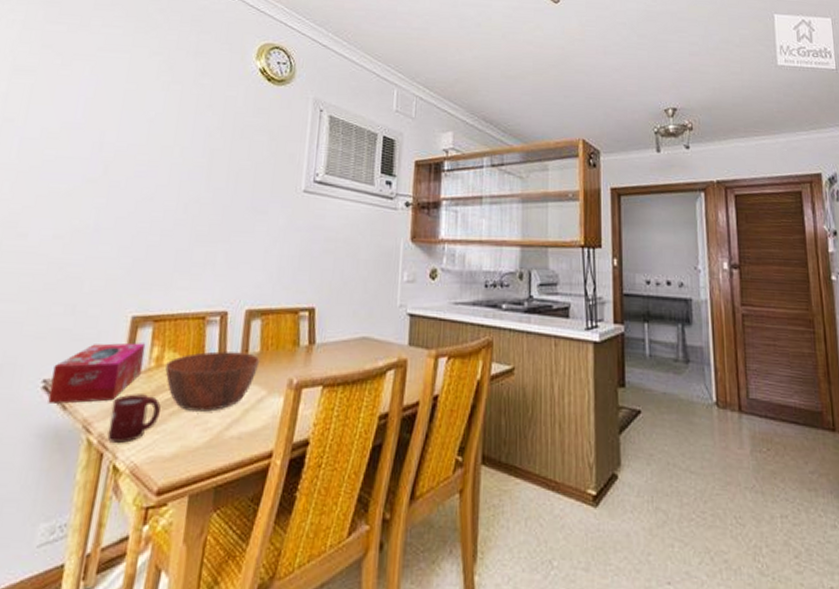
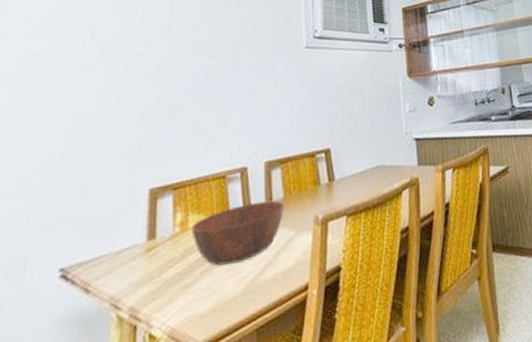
tissue box: present [48,342,146,405] -> none [68,212,168,292]
cup: present [107,394,161,444] -> none [139,259,191,313]

